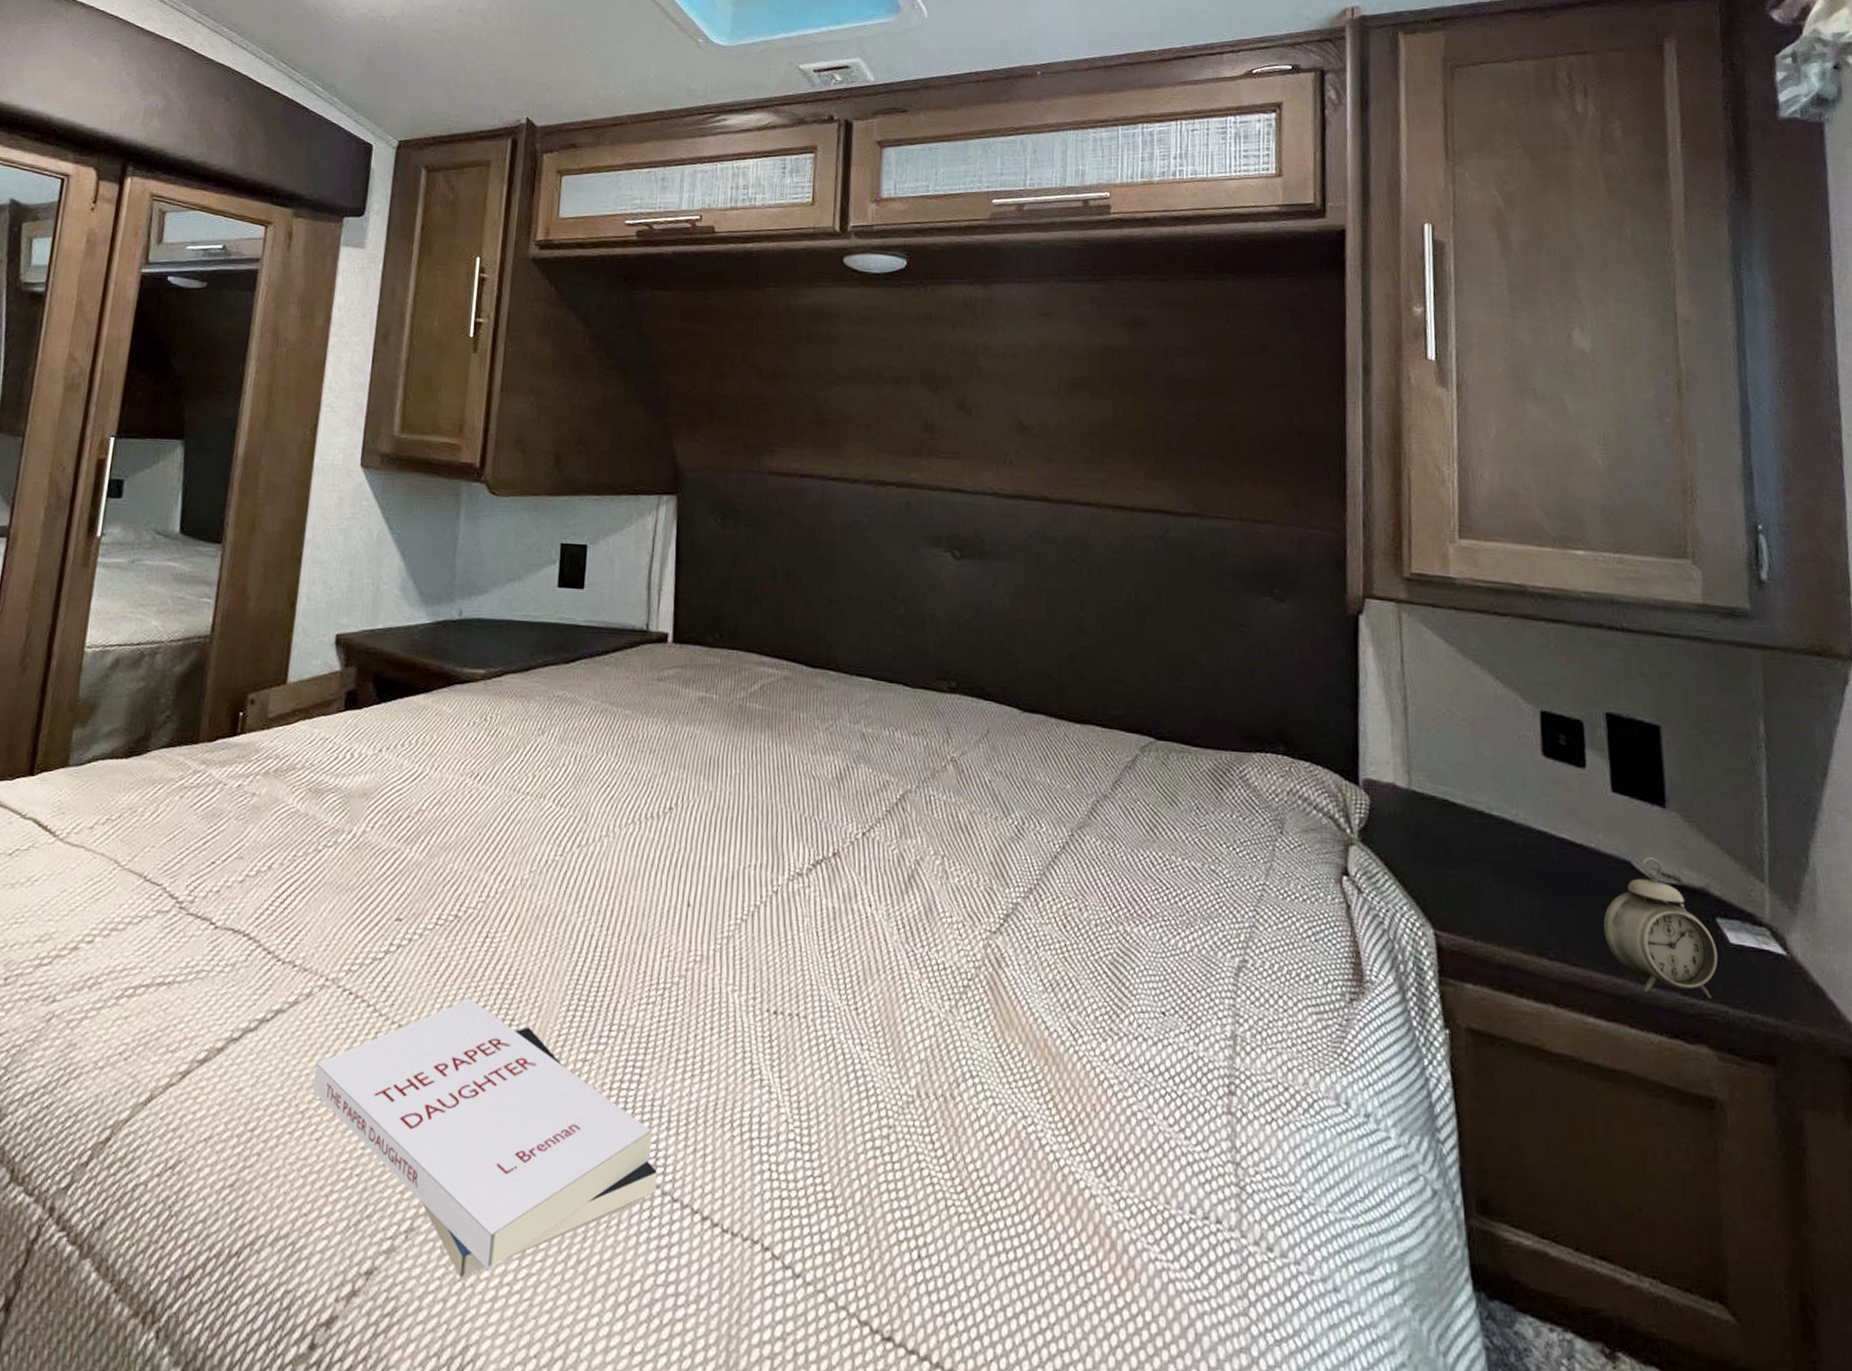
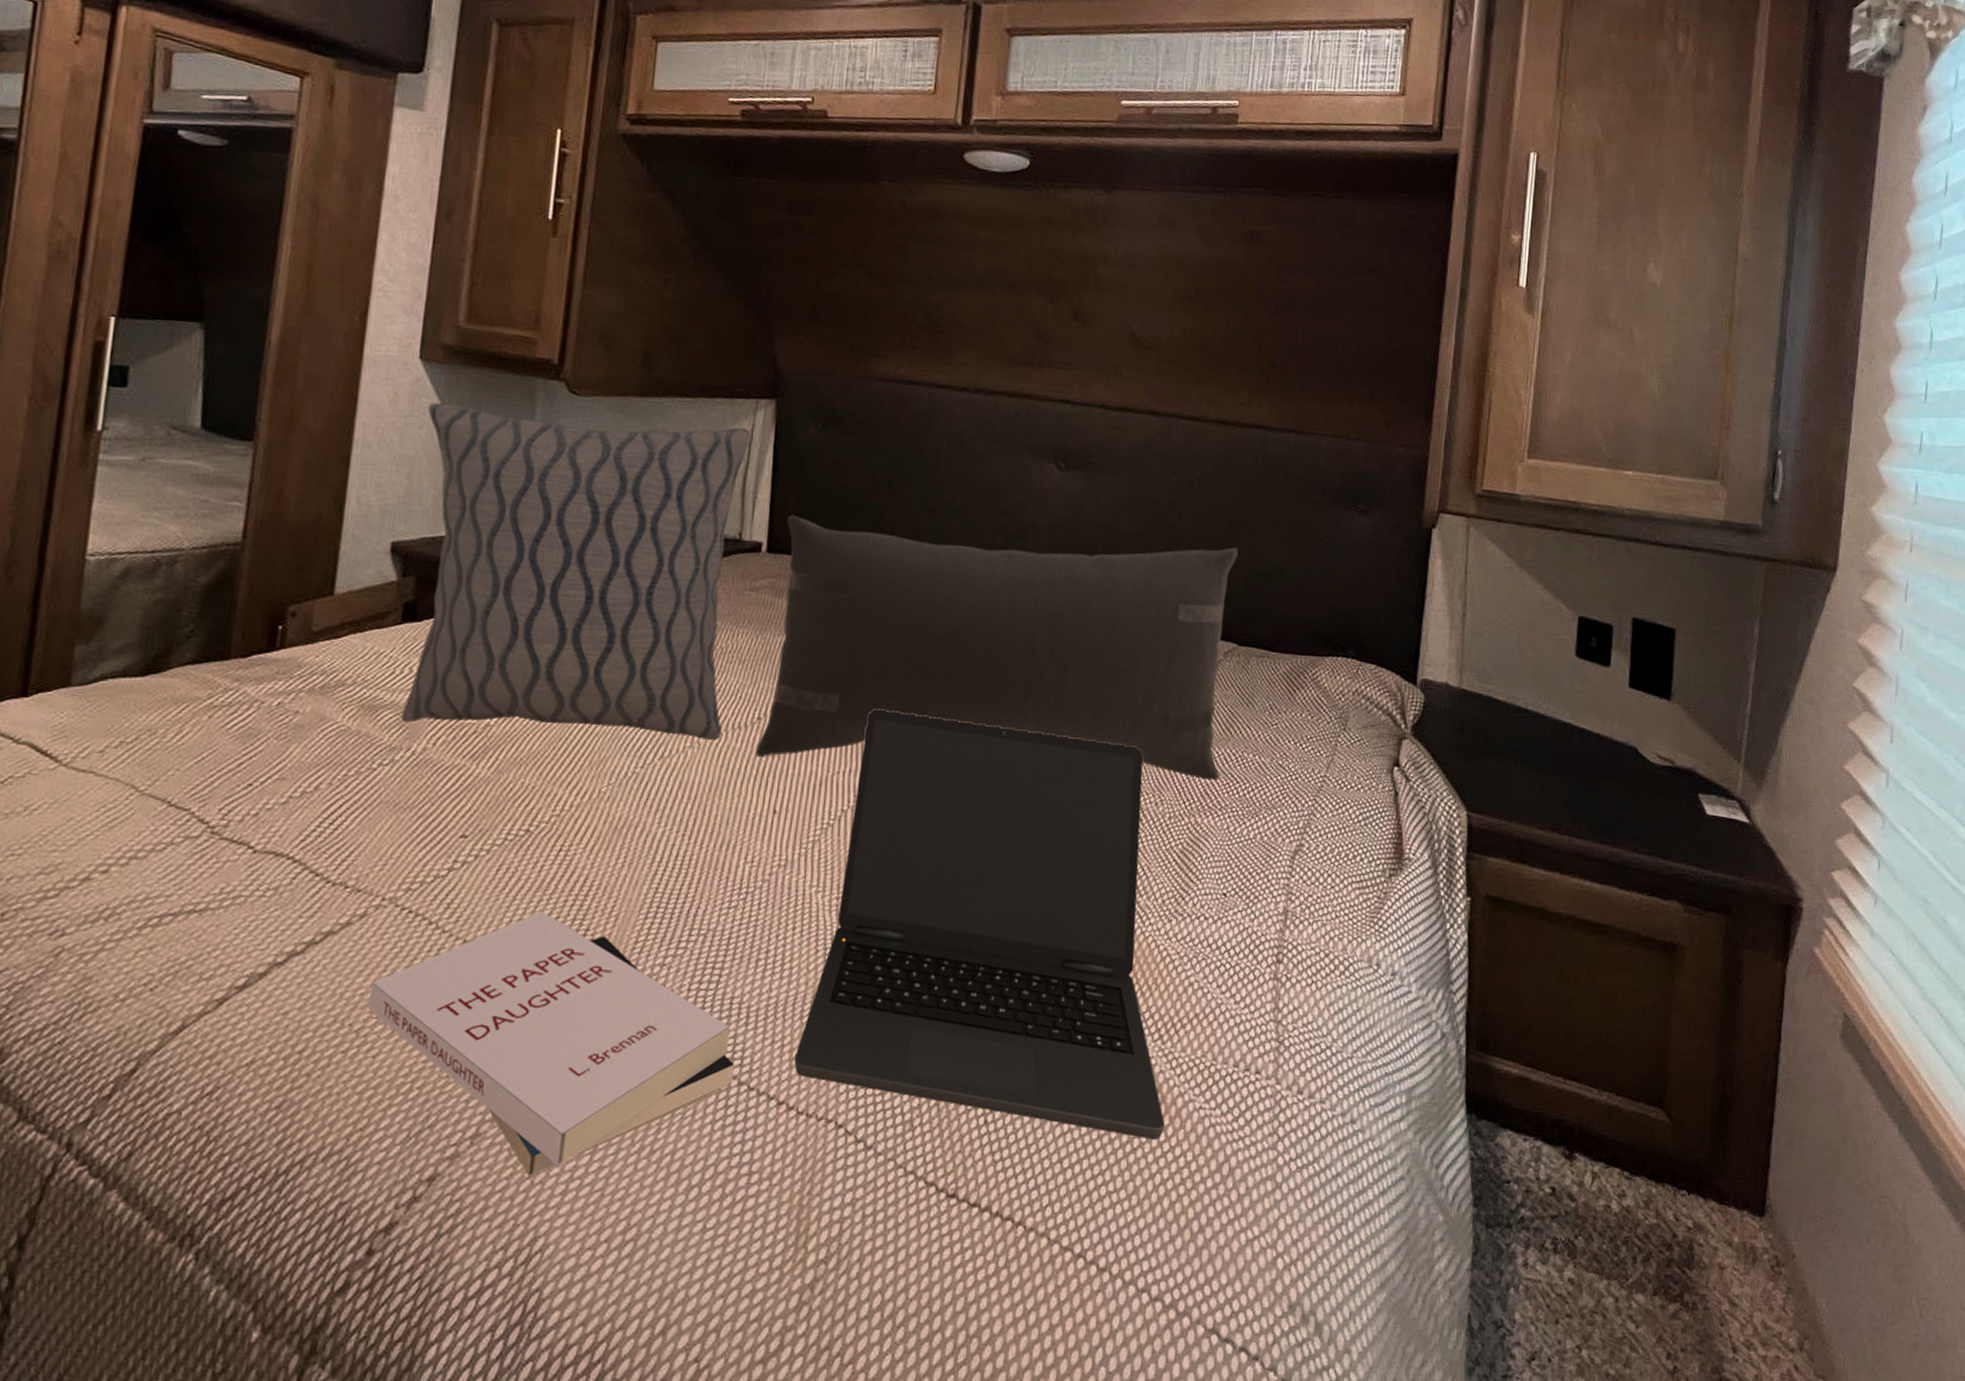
pillow: none [344,506,654,831] -> present [402,403,750,741]
pillow: none [668,606,1148,886] -> present [756,515,1239,781]
laptop: none [717,802,1118,1293] -> present [794,710,1166,1140]
alarm clock: present [1603,857,1718,999] -> none [1607,744,1696,862]

